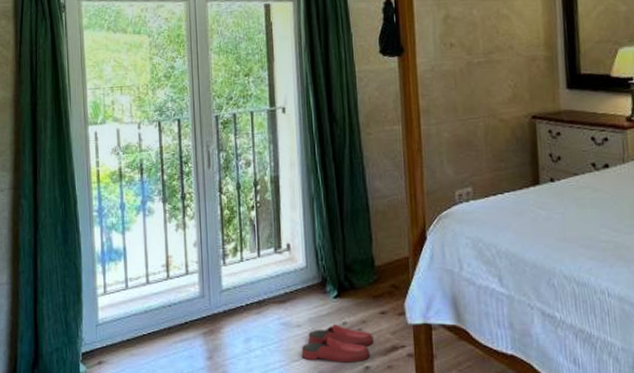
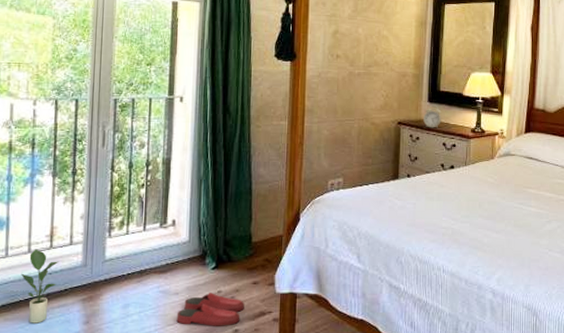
potted plant: none [142,280,177,359] -> present [21,249,59,324]
alarm clock: none [563,91,587,121] -> present [423,104,442,128]

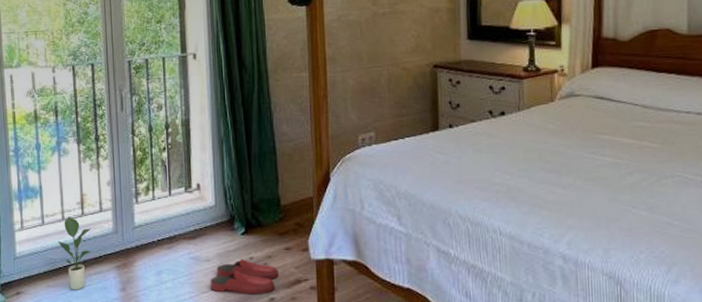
alarm clock: present [423,104,442,128] -> none [463,42,486,70]

